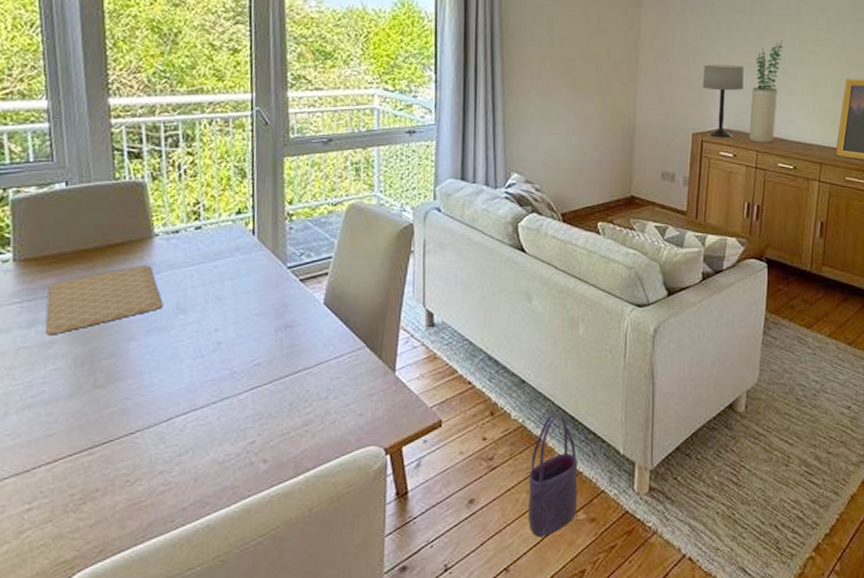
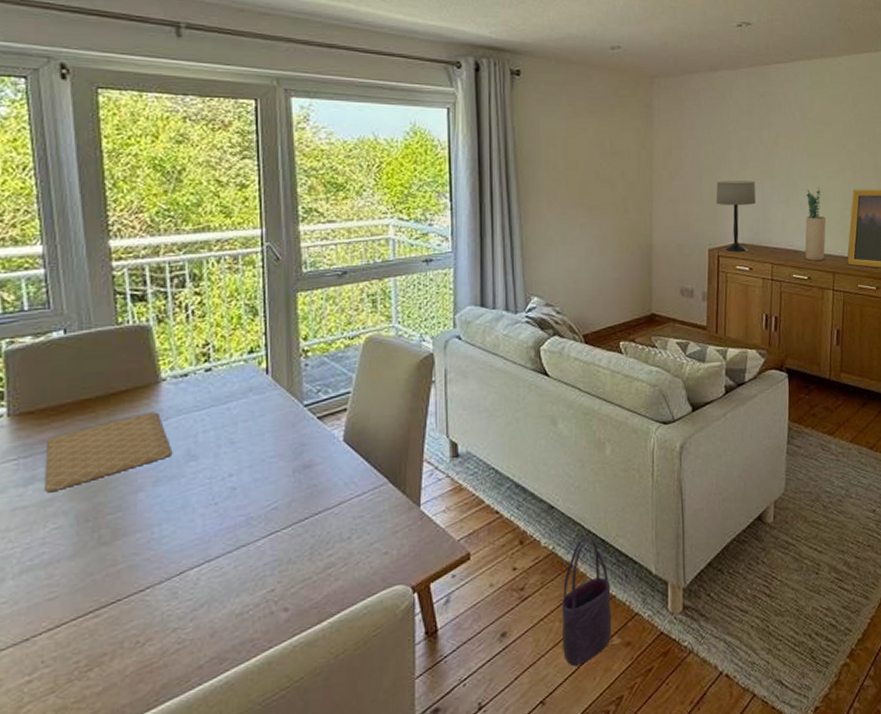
vase: present [749,40,783,143] -> none [763,155,792,255]
vase: none [792,75,816,151] -> present [805,187,827,262]

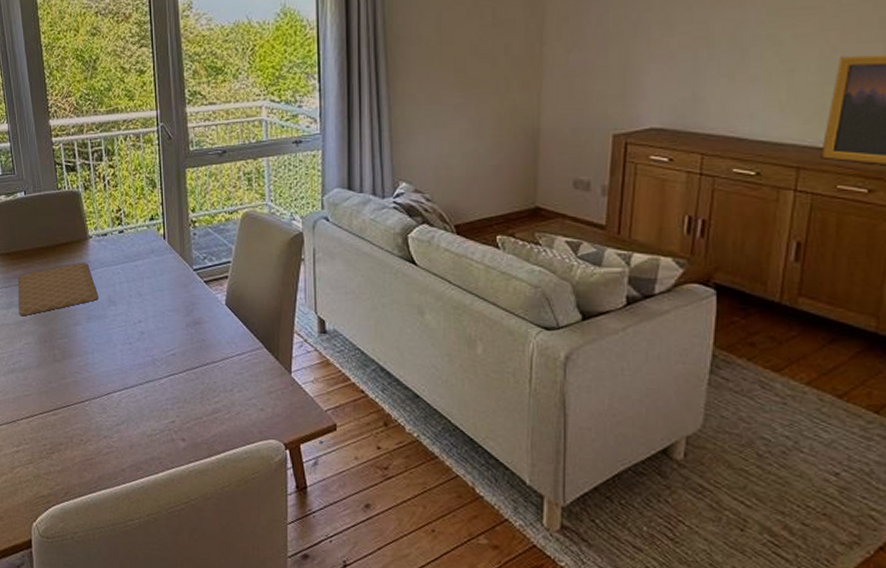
tote bag: present [562,536,612,666] -> none [426,431,479,554]
table lamp: present [716,181,756,253] -> none [626,50,684,139]
vase: present [805,187,827,262] -> none [754,55,792,153]

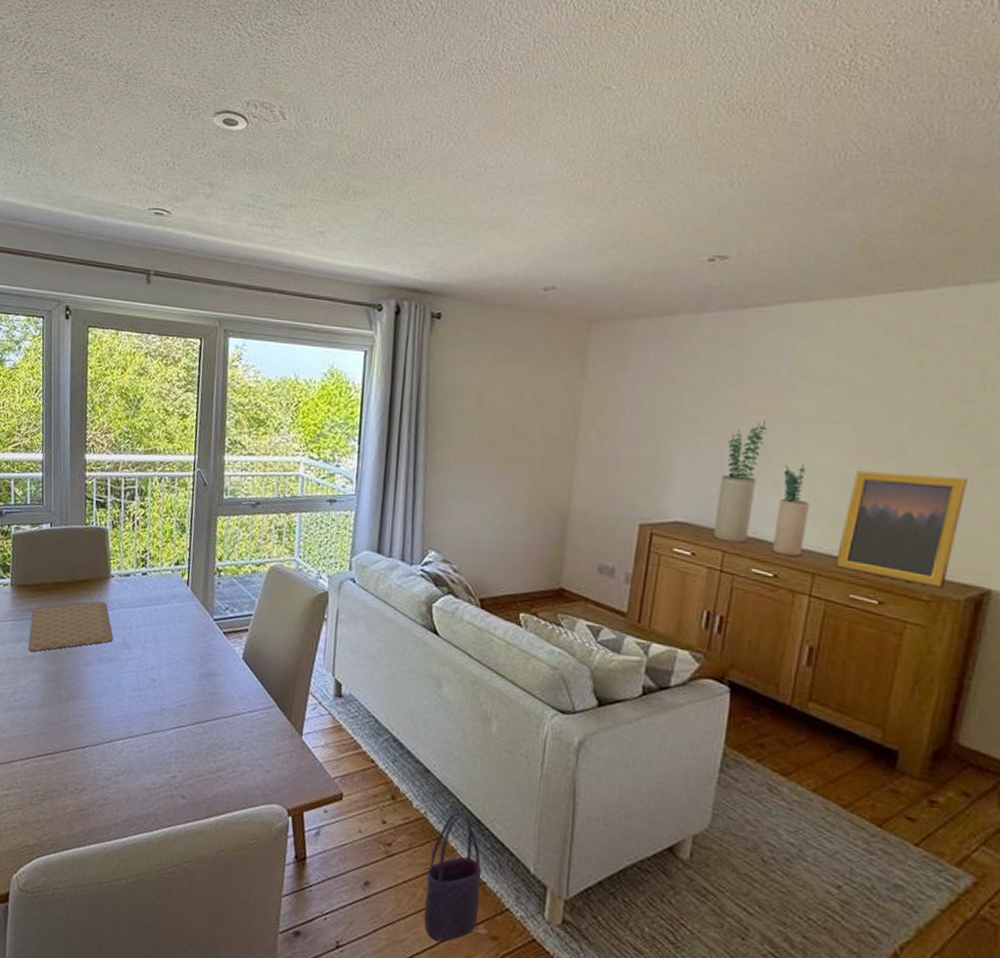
tote bag: none [426,431,479,554] -> present [424,810,482,942]
vase: none [691,13,742,144] -> present [713,420,767,543]
vase: none [754,55,792,153] -> present [772,463,811,557]

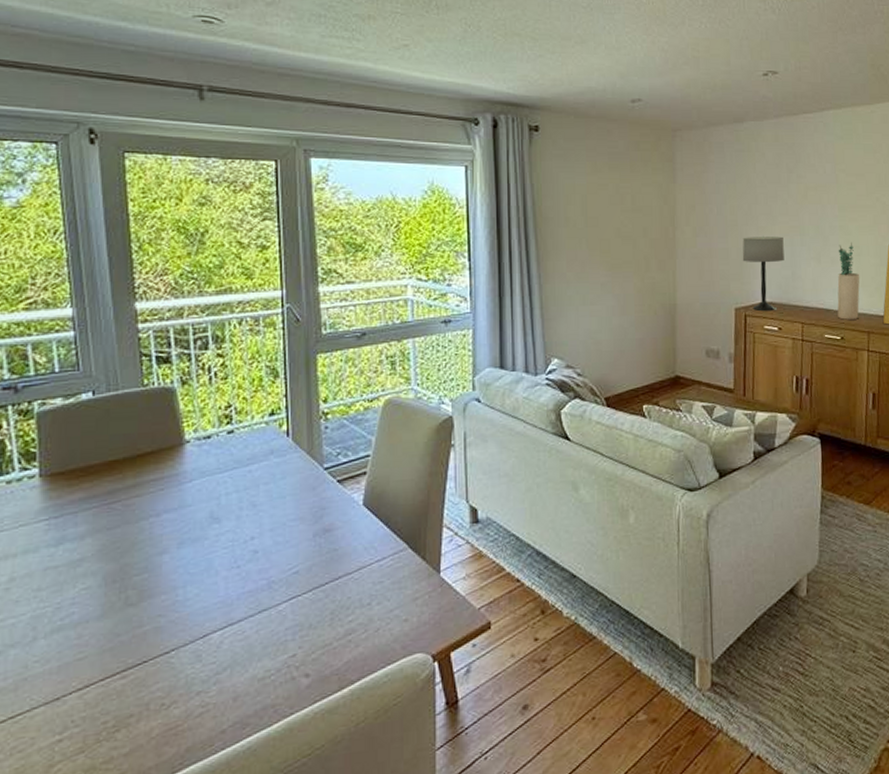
placemat: present [28,601,114,652] -> none [75,474,196,553]
tote bag: present [424,810,482,942] -> none [585,606,637,743]
table lamp: none [655,445,711,534] -> present [742,236,784,312]
vase: present [713,420,767,543] -> none [793,209,822,315]

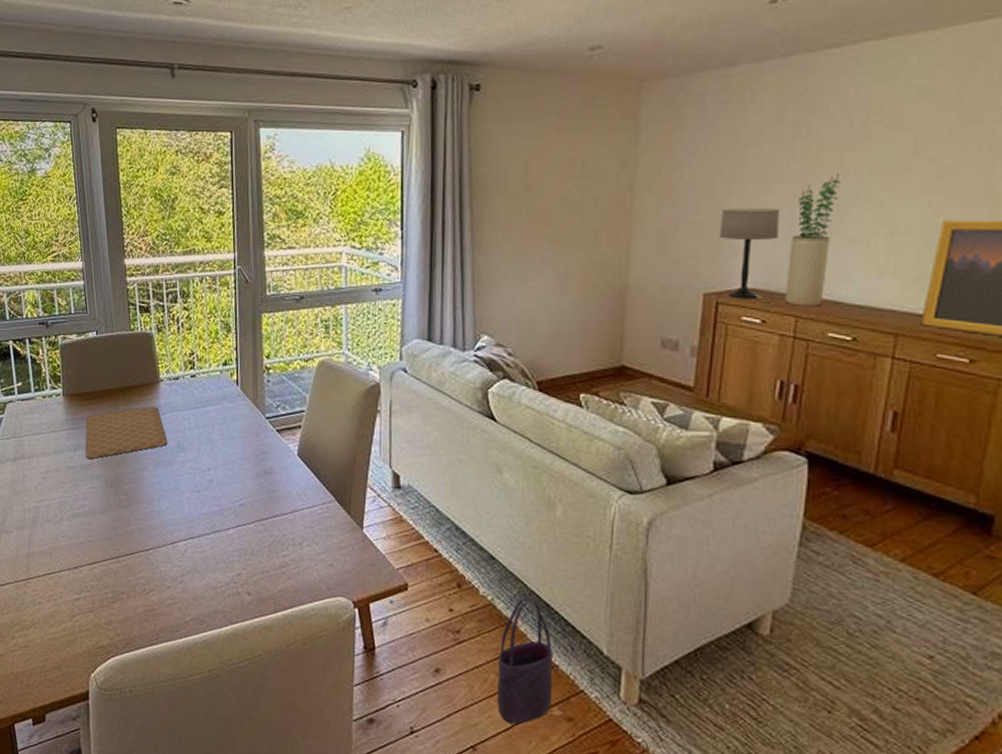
placemat: none [75,474,196,553] -> present [86,406,168,460]
tote bag: none [585,606,637,743] -> present [497,595,554,725]
vase: none [793,209,822,315] -> present [785,173,840,307]
vase: present [837,242,860,321] -> none [850,217,891,318]

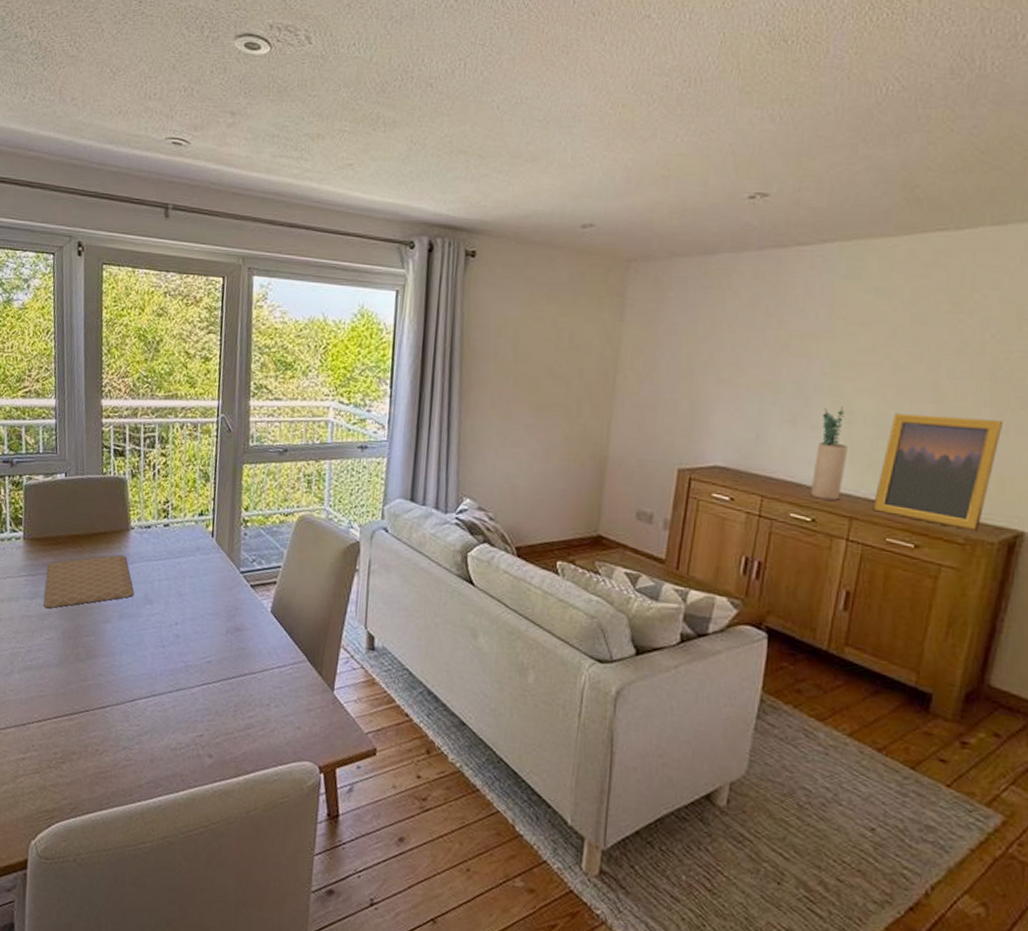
tote bag: present [497,595,554,725] -> none [460,763,519,896]
table lamp: present [719,208,779,300] -> none [694,388,750,478]
vase: present [785,173,840,307] -> none [752,362,806,488]
vase: none [850,217,891,318] -> present [811,406,849,502]

